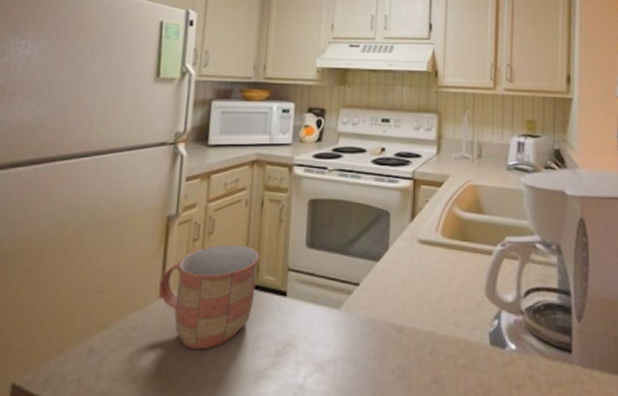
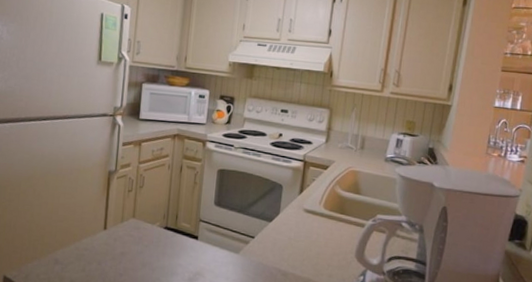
mug: present [159,244,261,349] -> none [103,196,179,270]

